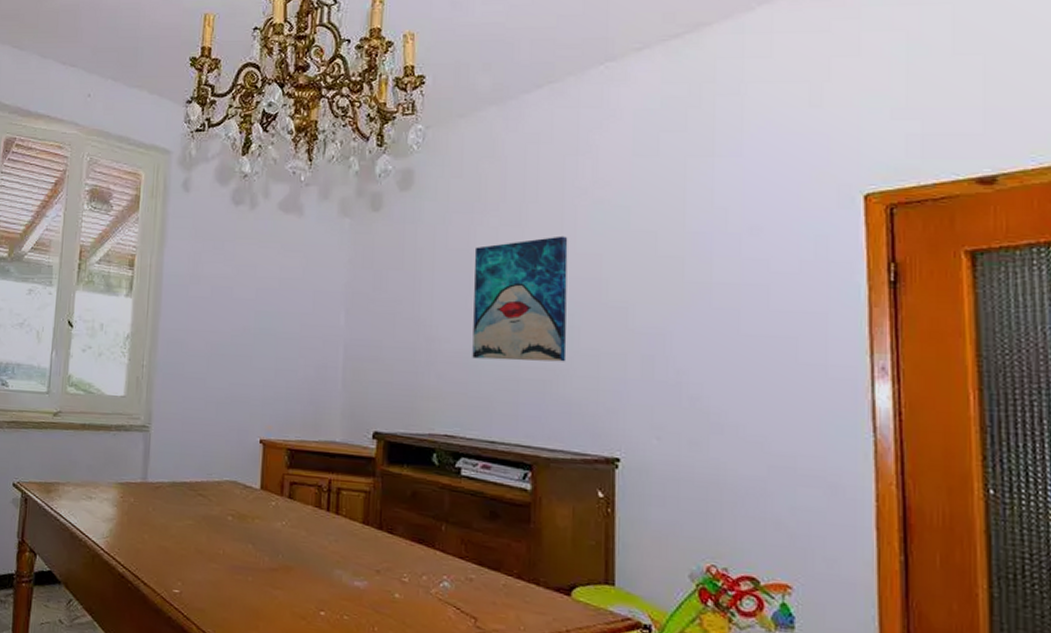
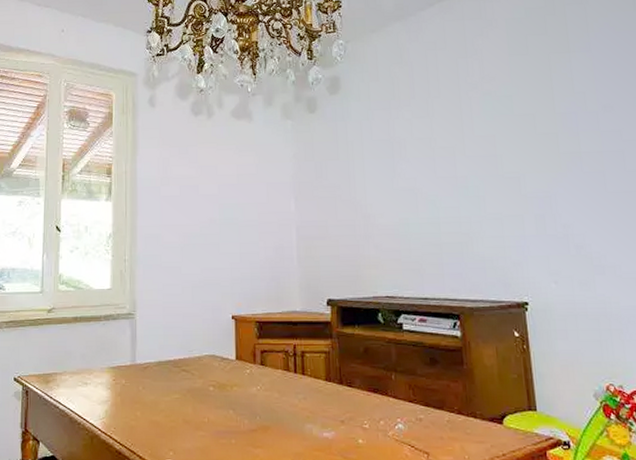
wall art: present [472,235,568,362] -> none [394,123,477,229]

